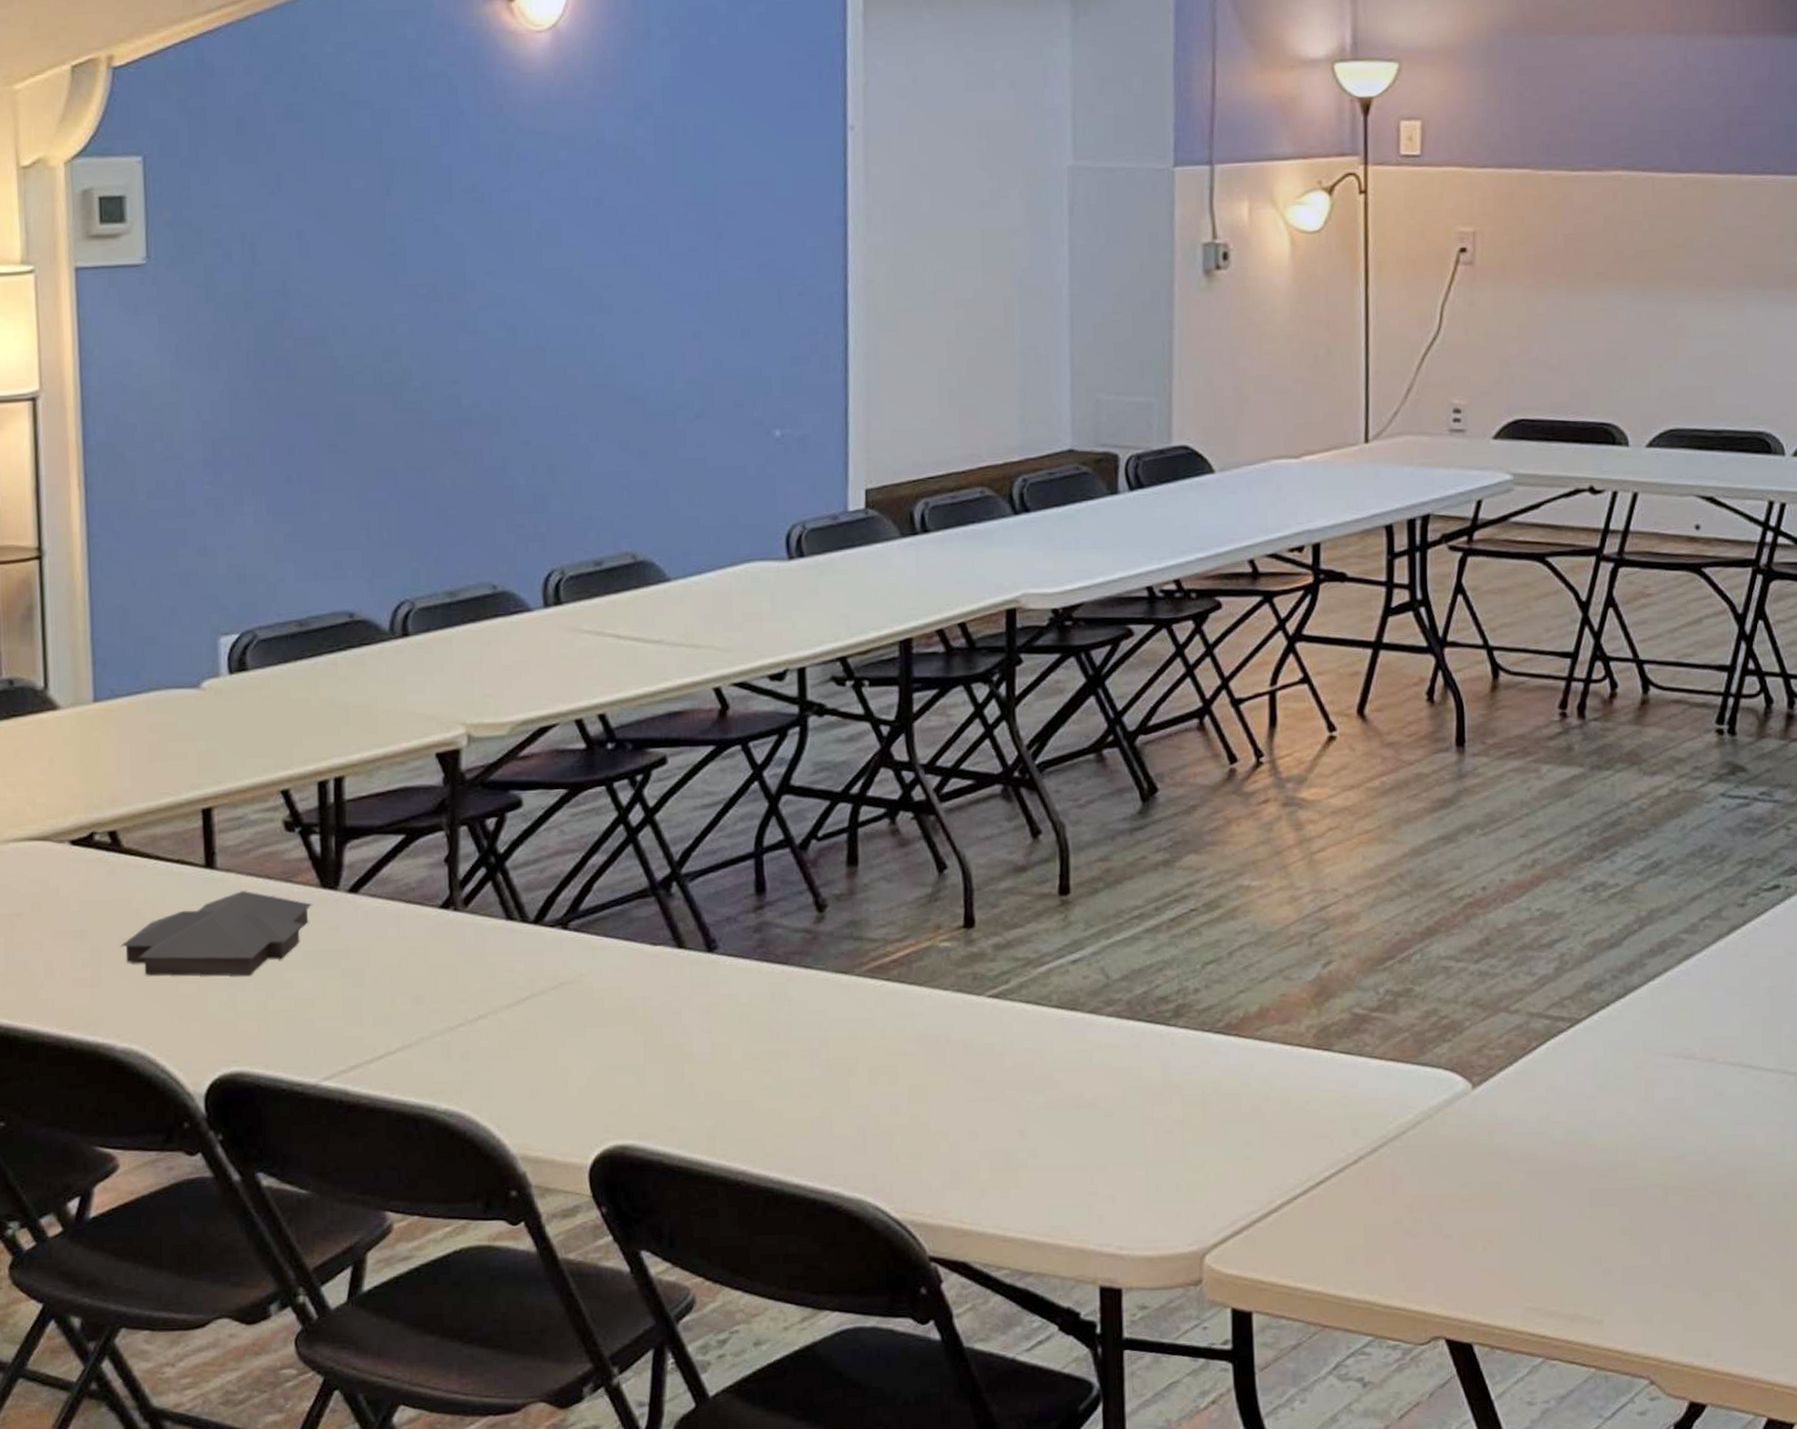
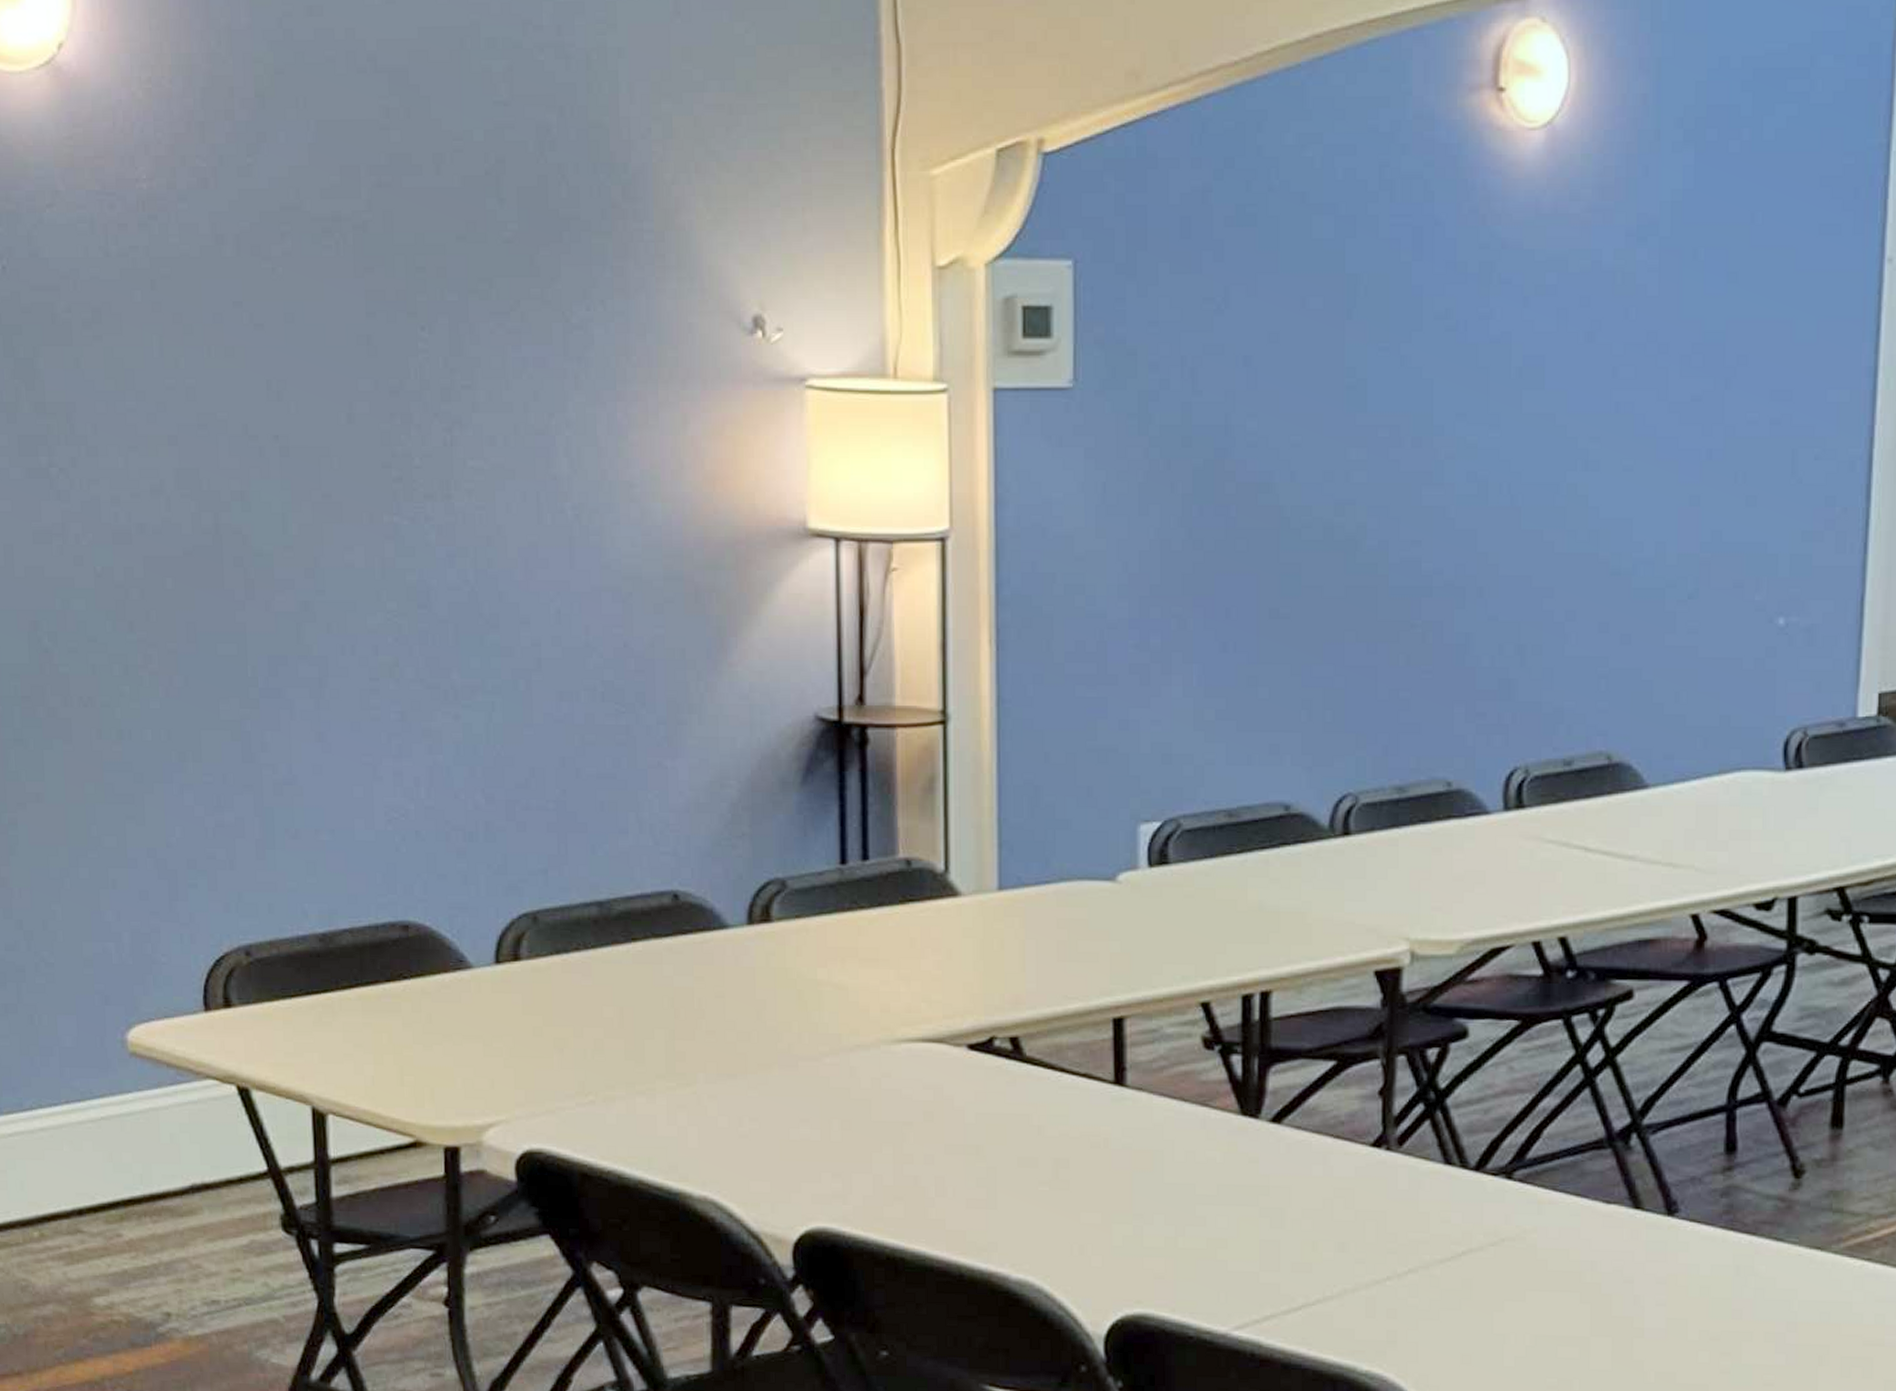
papers: present [120,890,313,976] -> none [1019,1112,1231,1208]

